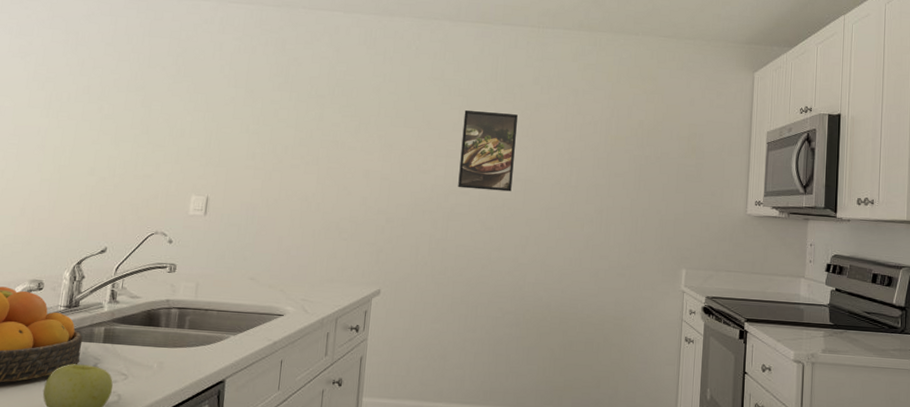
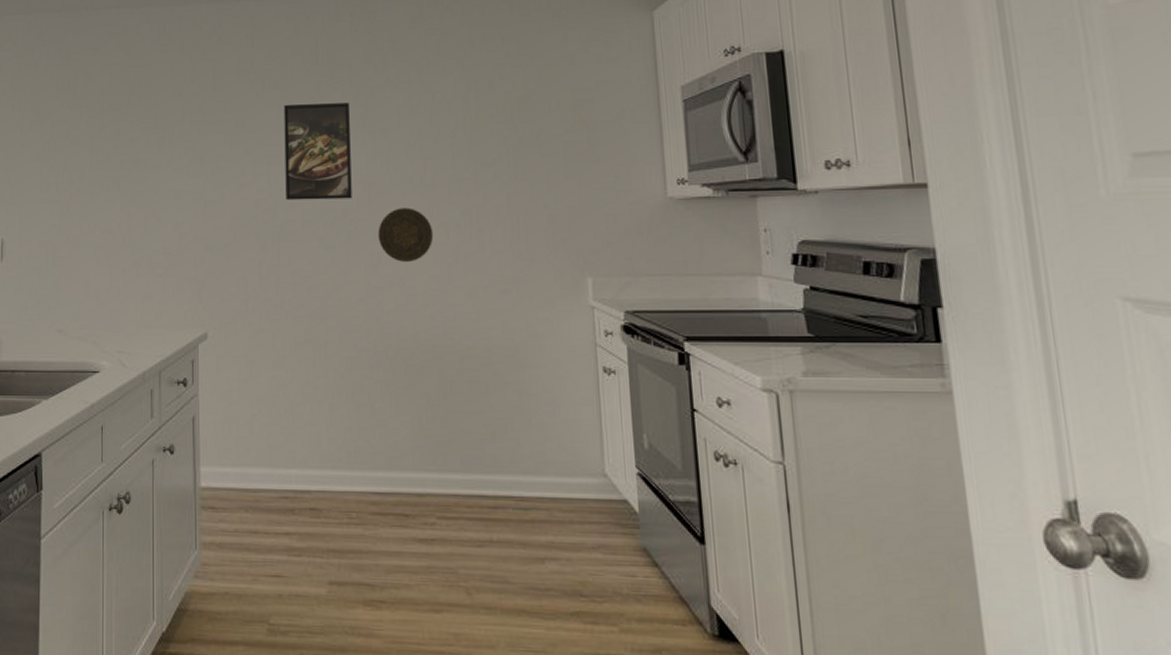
decorative plate: none [528,202,572,246] -> present [377,207,434,262]

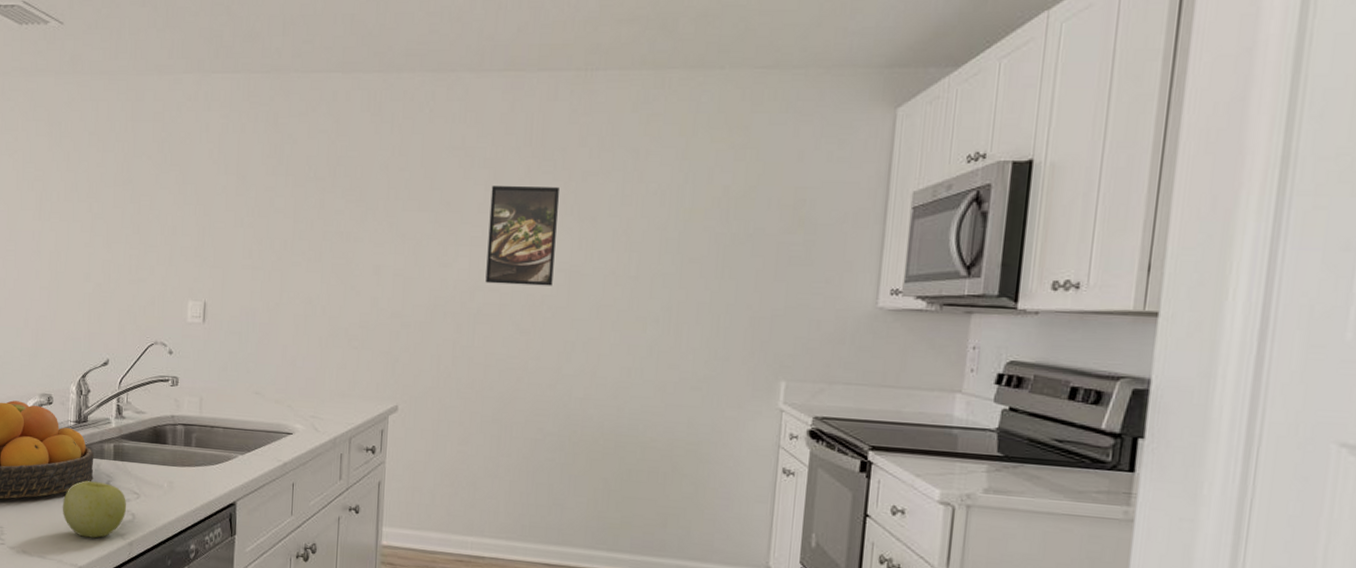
decorative plate: present [377,207,434,262] -> none [574,298,631,353]

